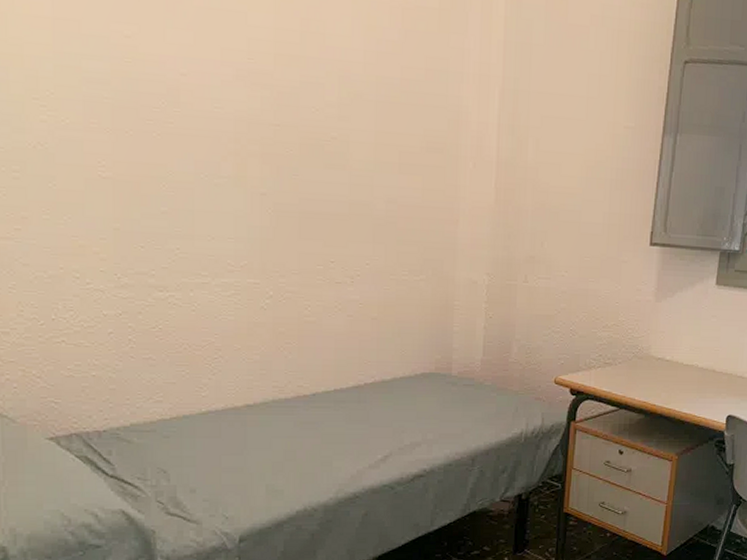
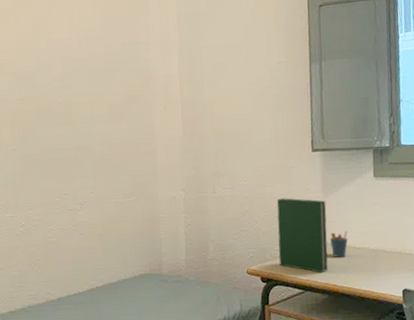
hardback book: none [594,297,657,390] -> present [277,198,328,273]
pen holder: none [655,343,677,375] -> present [330,230,348,258]

